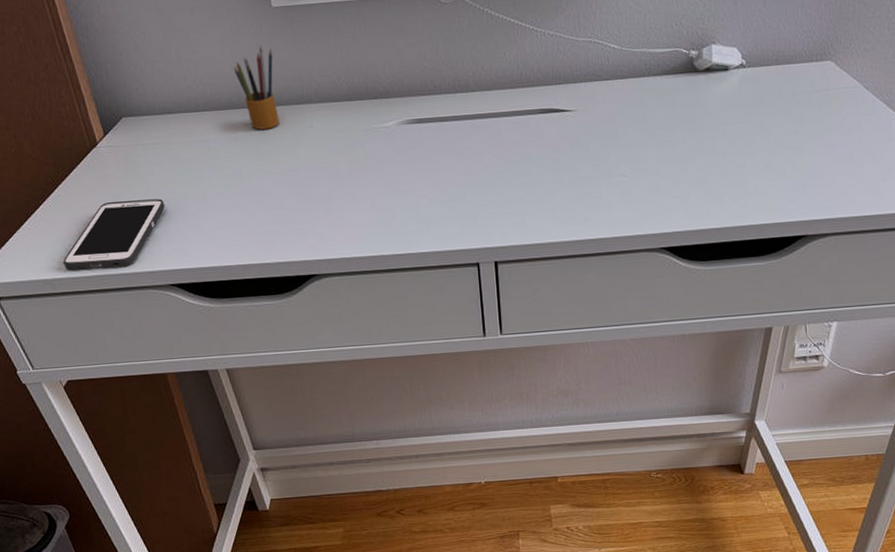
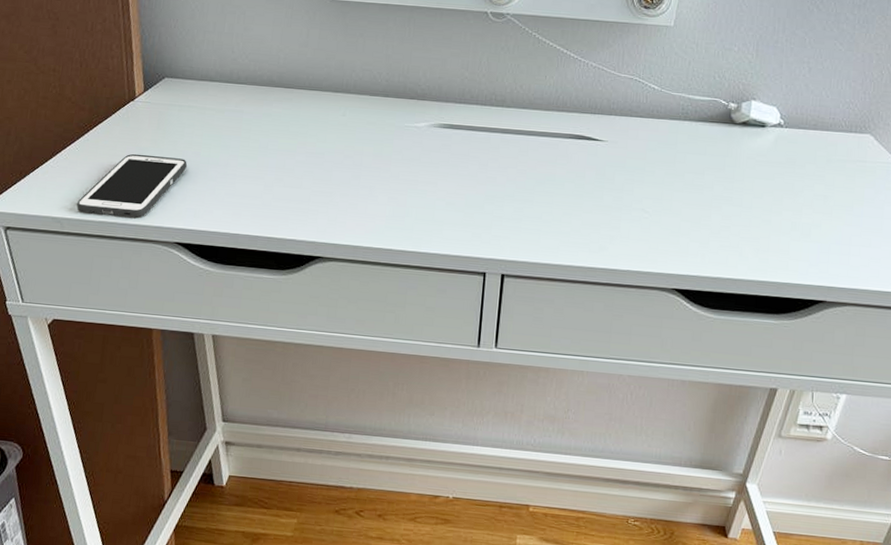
pencil box: present [234,46,280,130] -> none [281,33,321,111]

